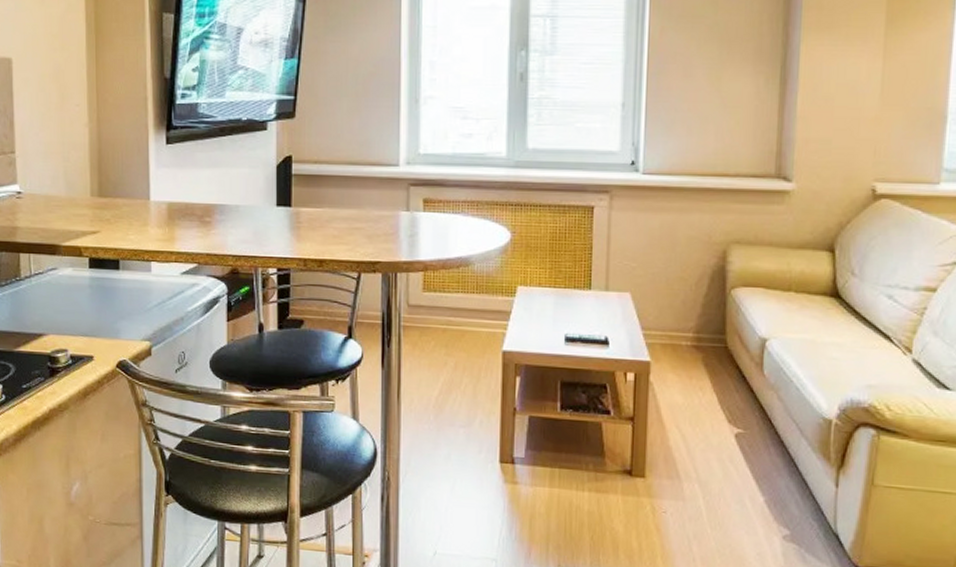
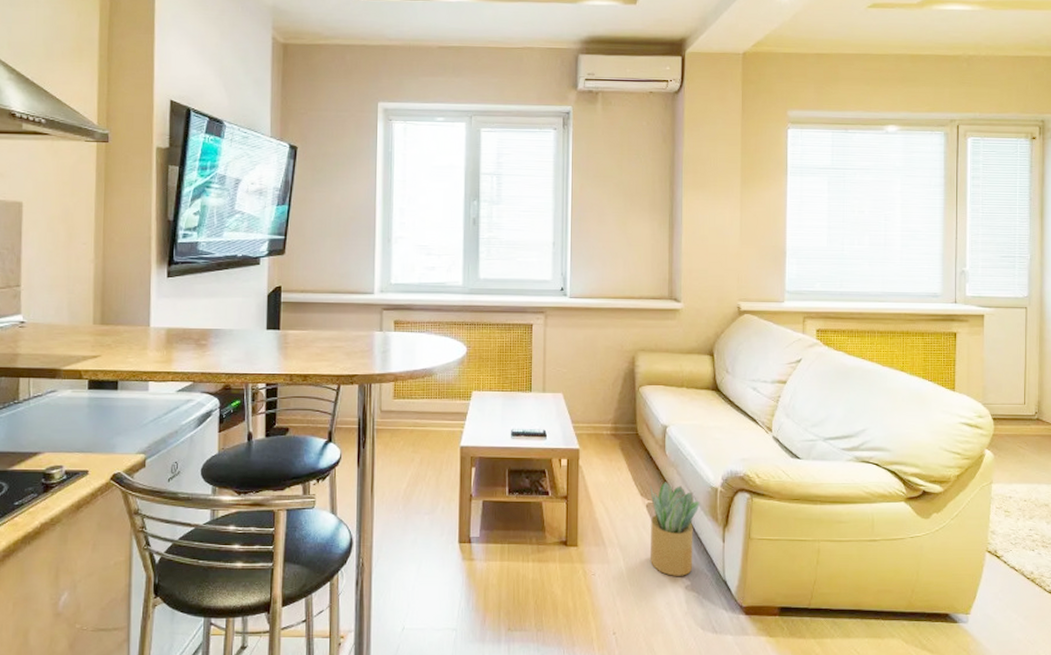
potted plant: none [738,408,807,524] -> present [650,482,700,576]

